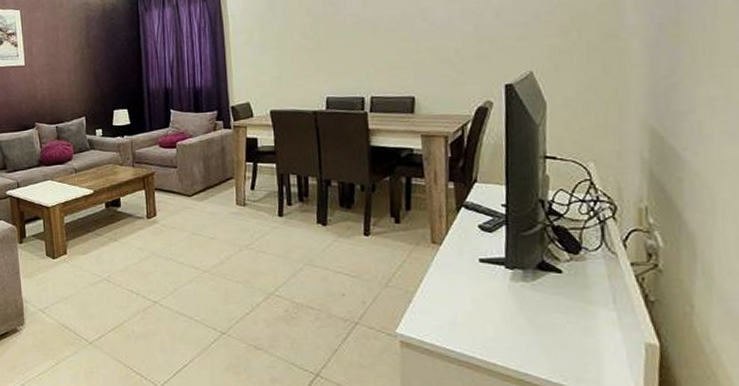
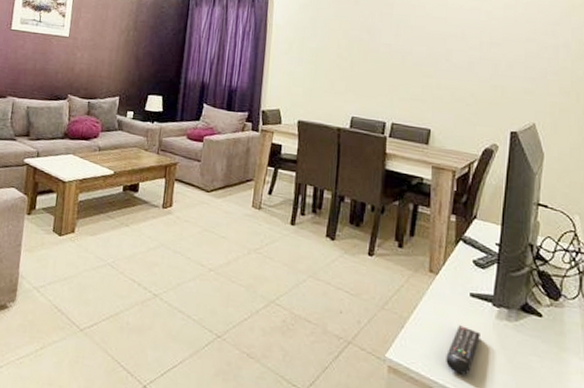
remote control: none [460,292,496,340] -> present [446,325,480,375]

